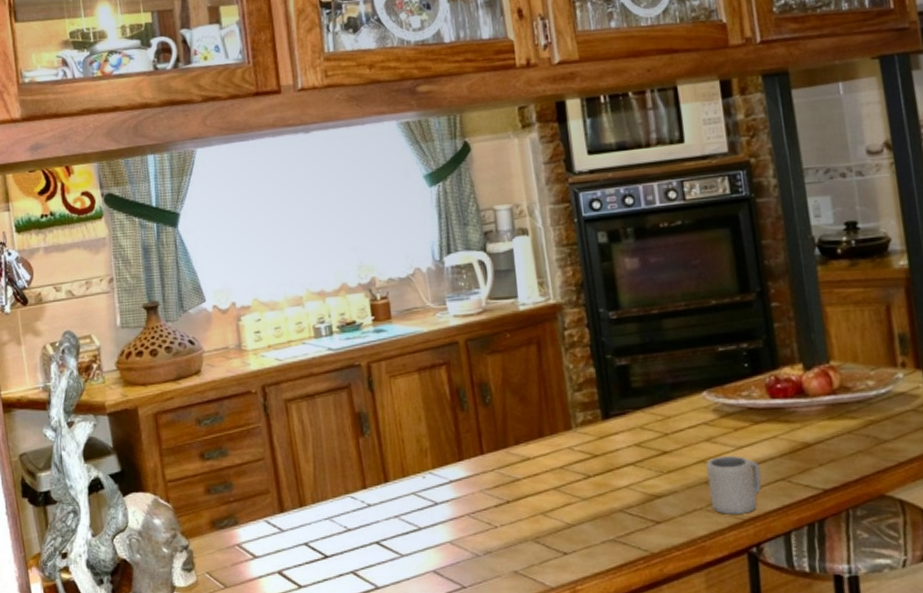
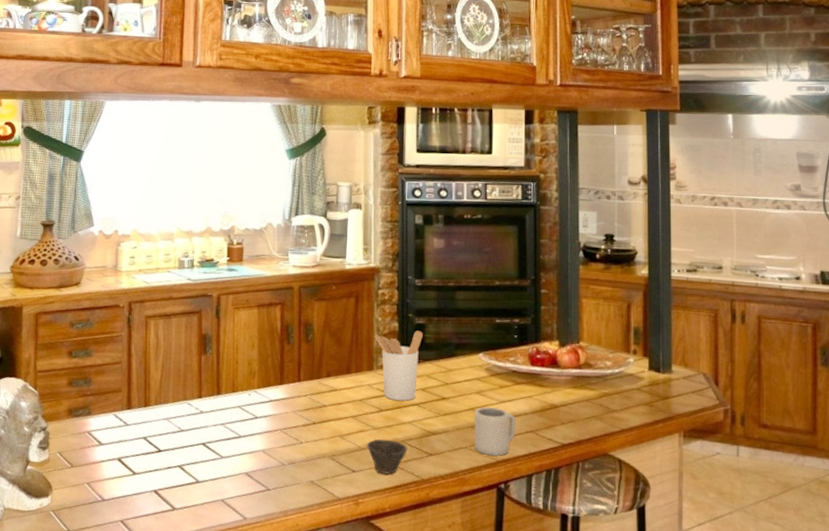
utensil holder: none [567,374,630,462] -> present [374,331,423,401]
cup: none [576,510,629,553] -> present [366,439,408,475]

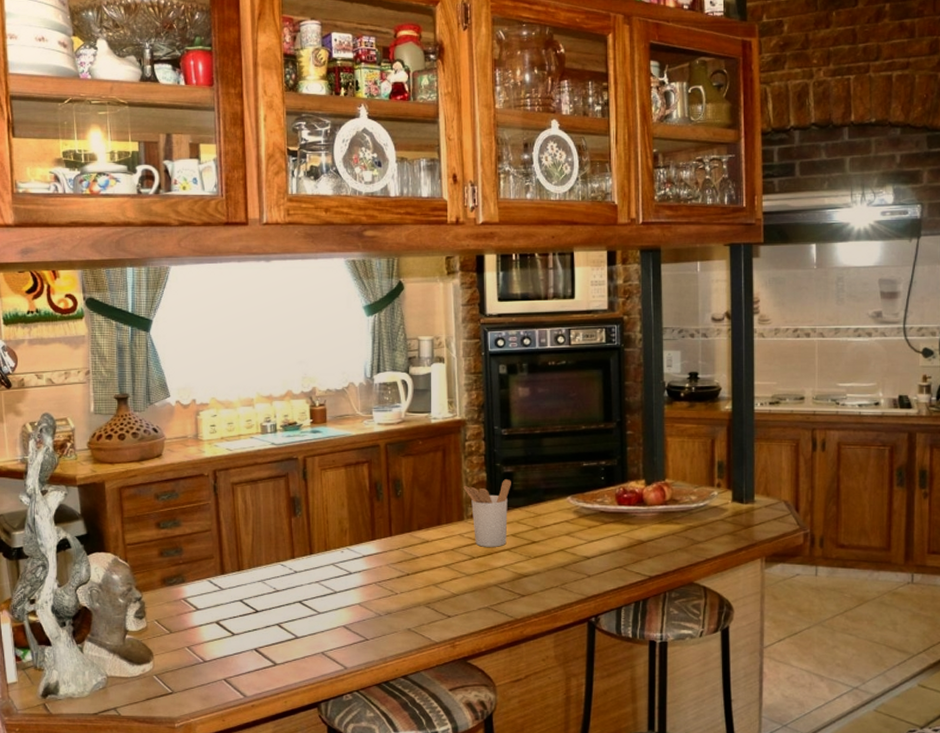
cup: present [366,439,408,475] -> none [460,584,501,617]
cup: present [474,407,516,456] -> none [564,547,605,592]

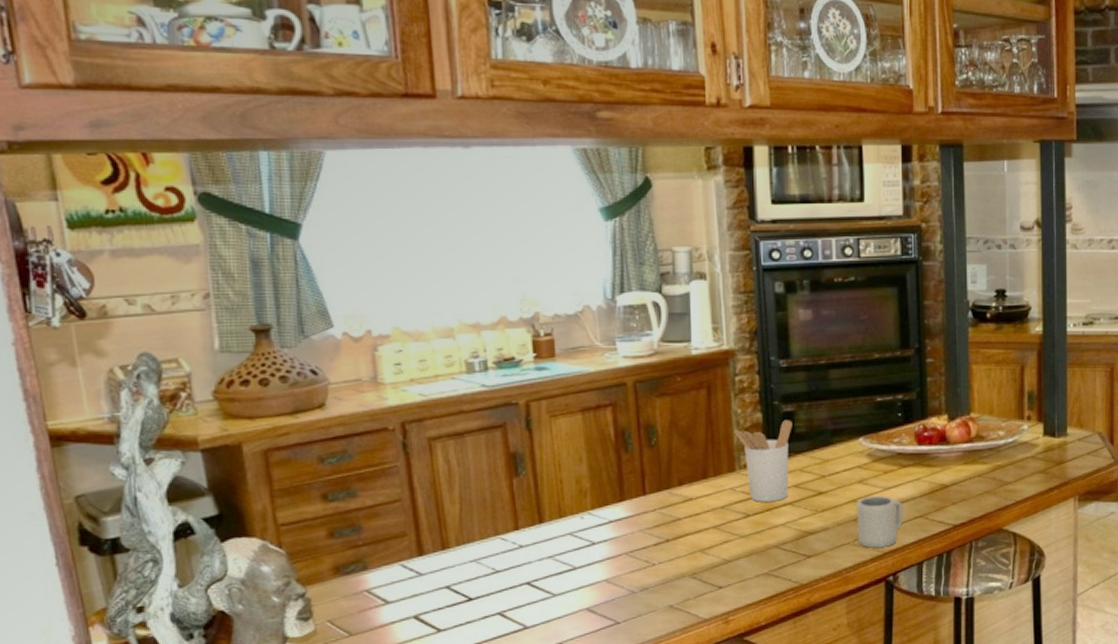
cup: none [564,547,605,592] -> present [857,496,903,548]

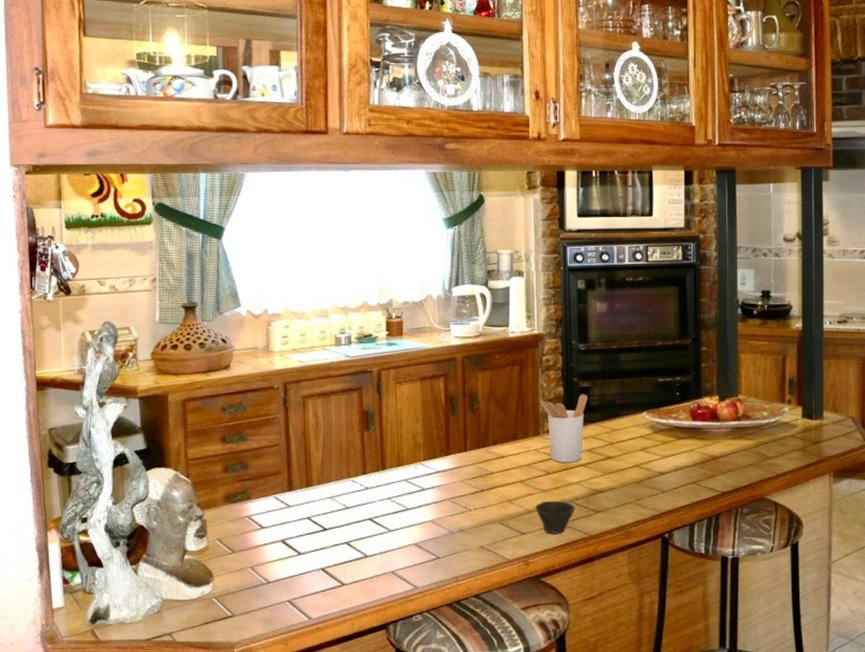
cup: none [733,547,783,586] -> present [534,500,576,534]
cup: present [857,496,903,548] -> none [639,463,679,508]

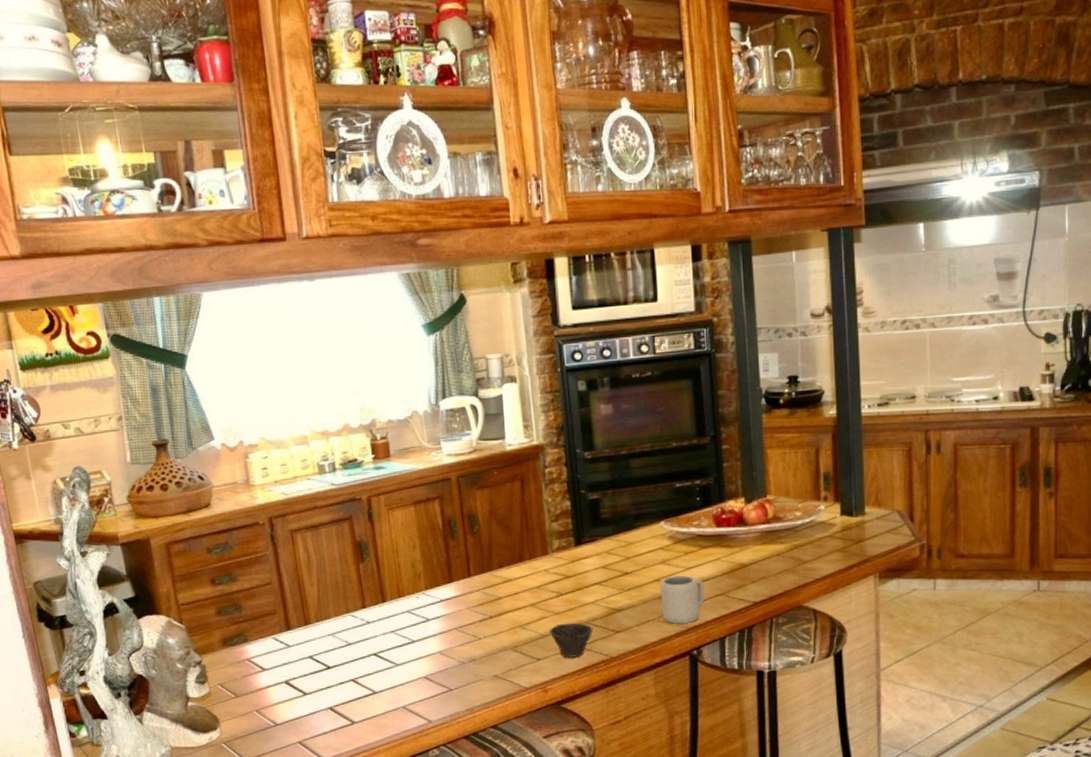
utensil holder: present [540,394,588,462] -> none [545,507,598,582]
cup: none [639,463,679,508] -> present [660,575,705,624]

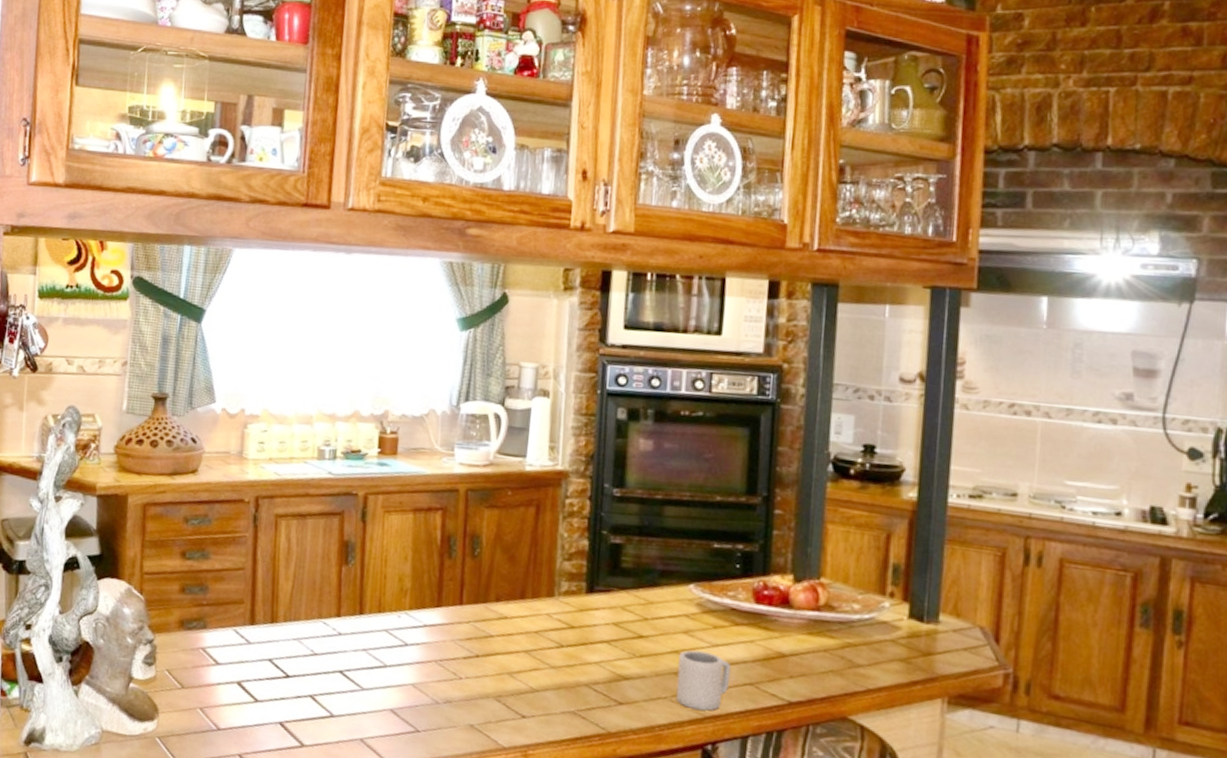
cup: present [549,623,593,658] -> none [540,680,593,724]

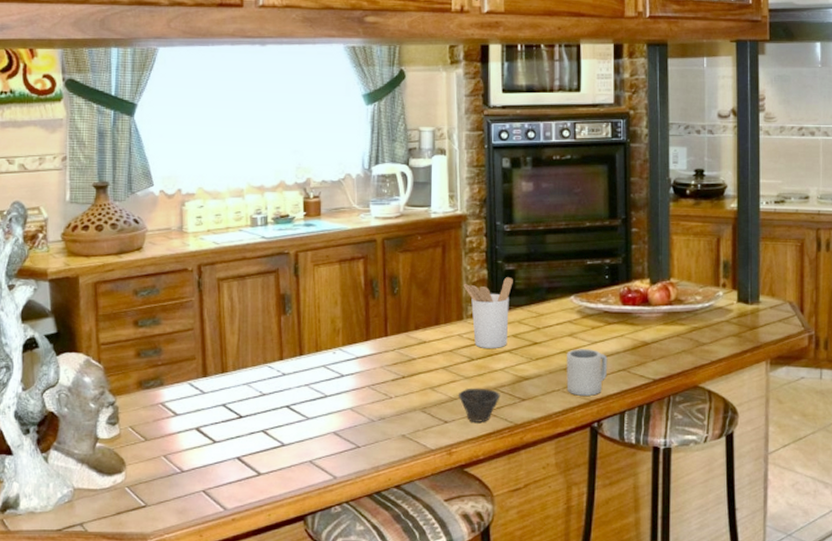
cup: none [540,680,593,724] -> present [458,388,500,422]
utensil holder: none [557,552,619,637] -> present [463,277,513,348]

